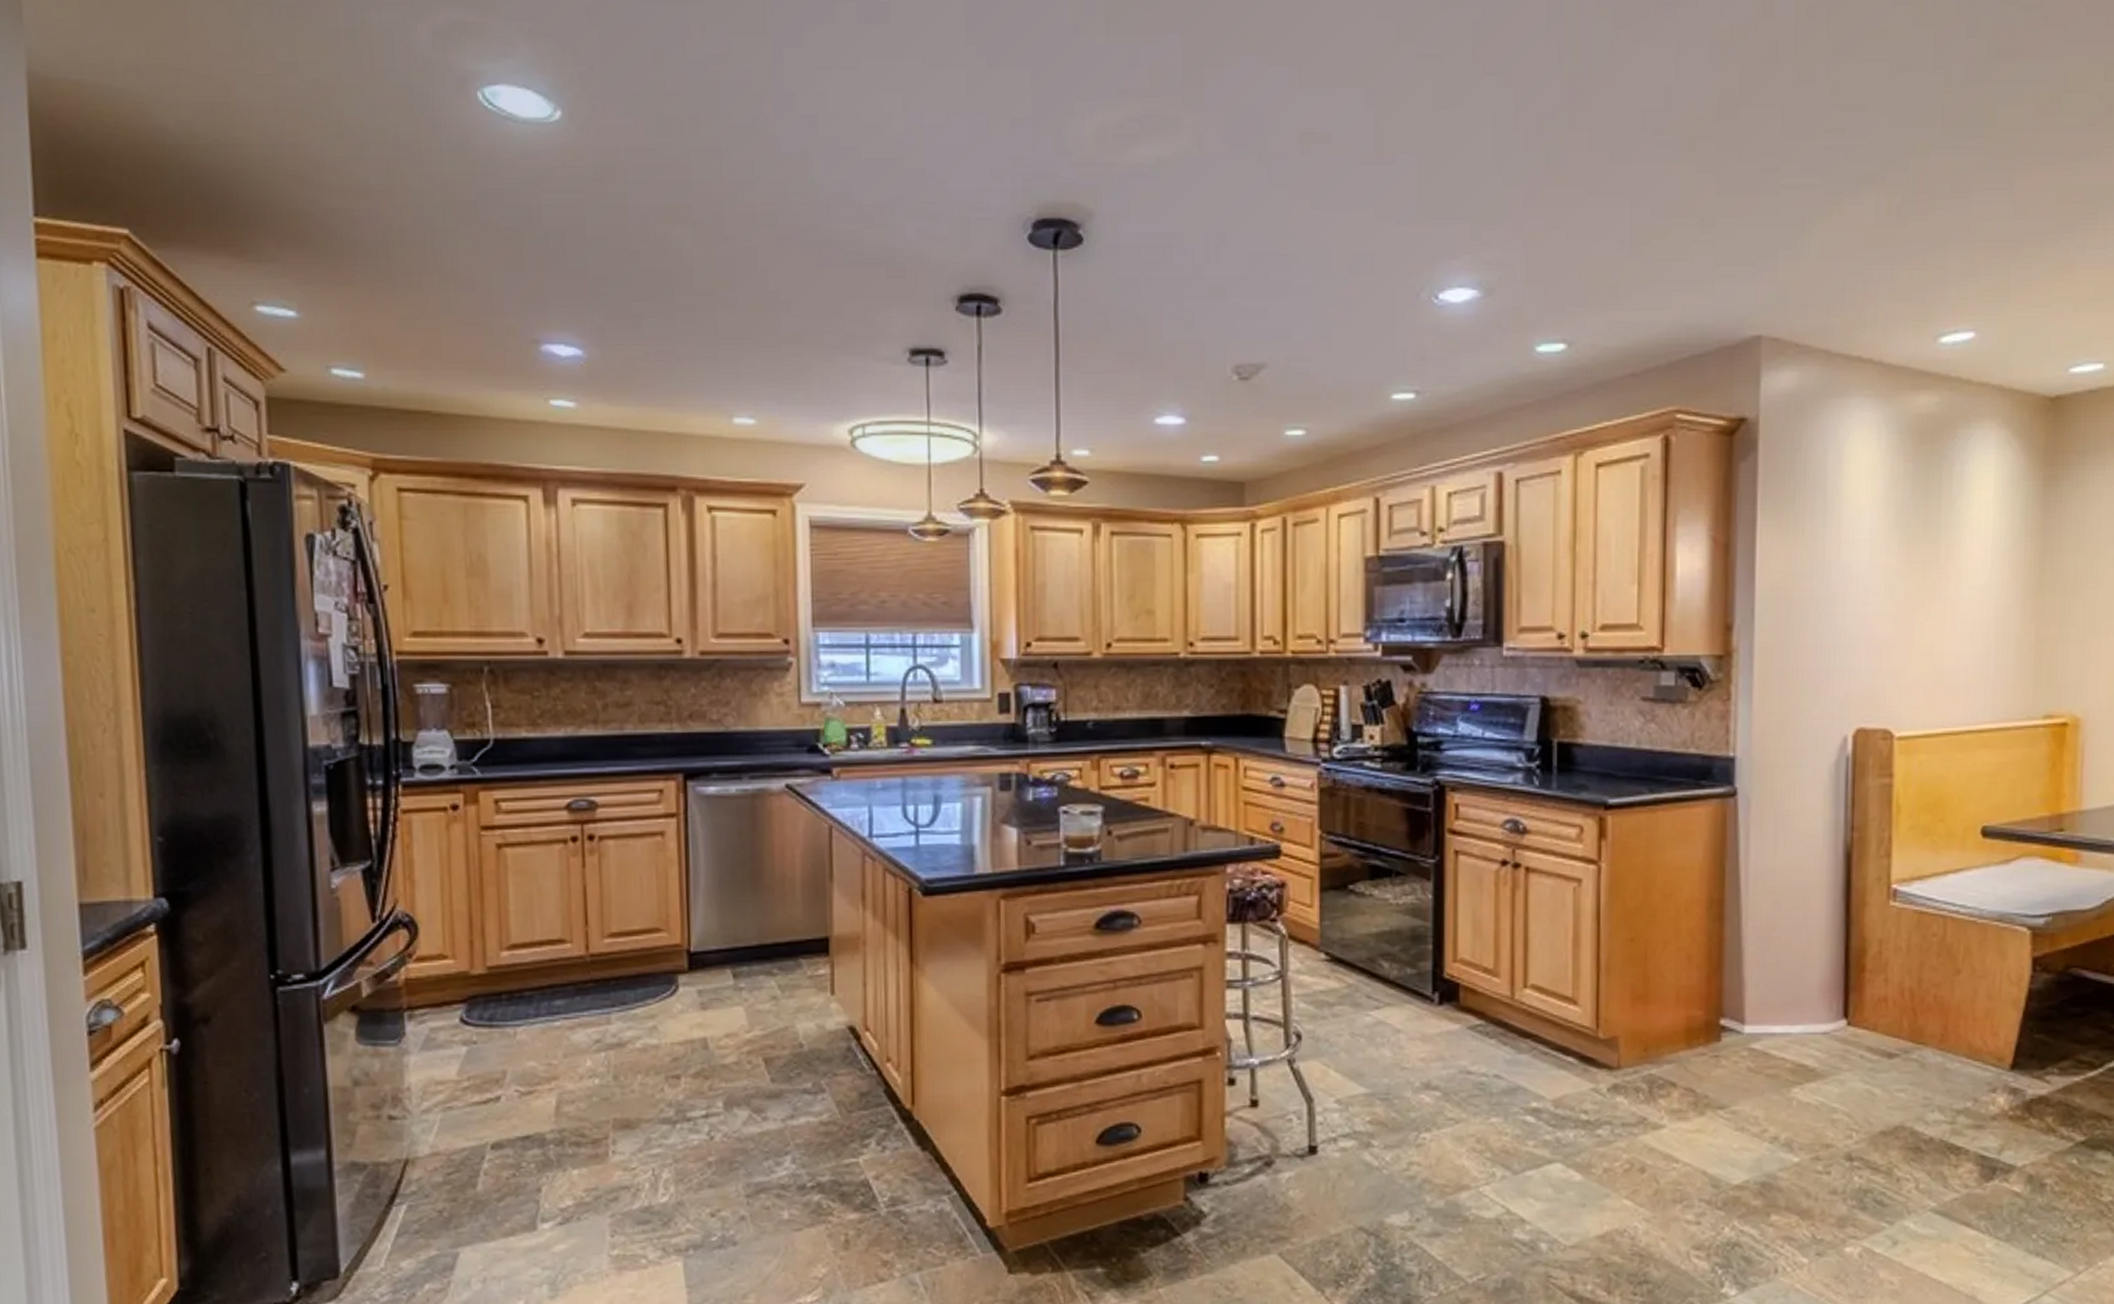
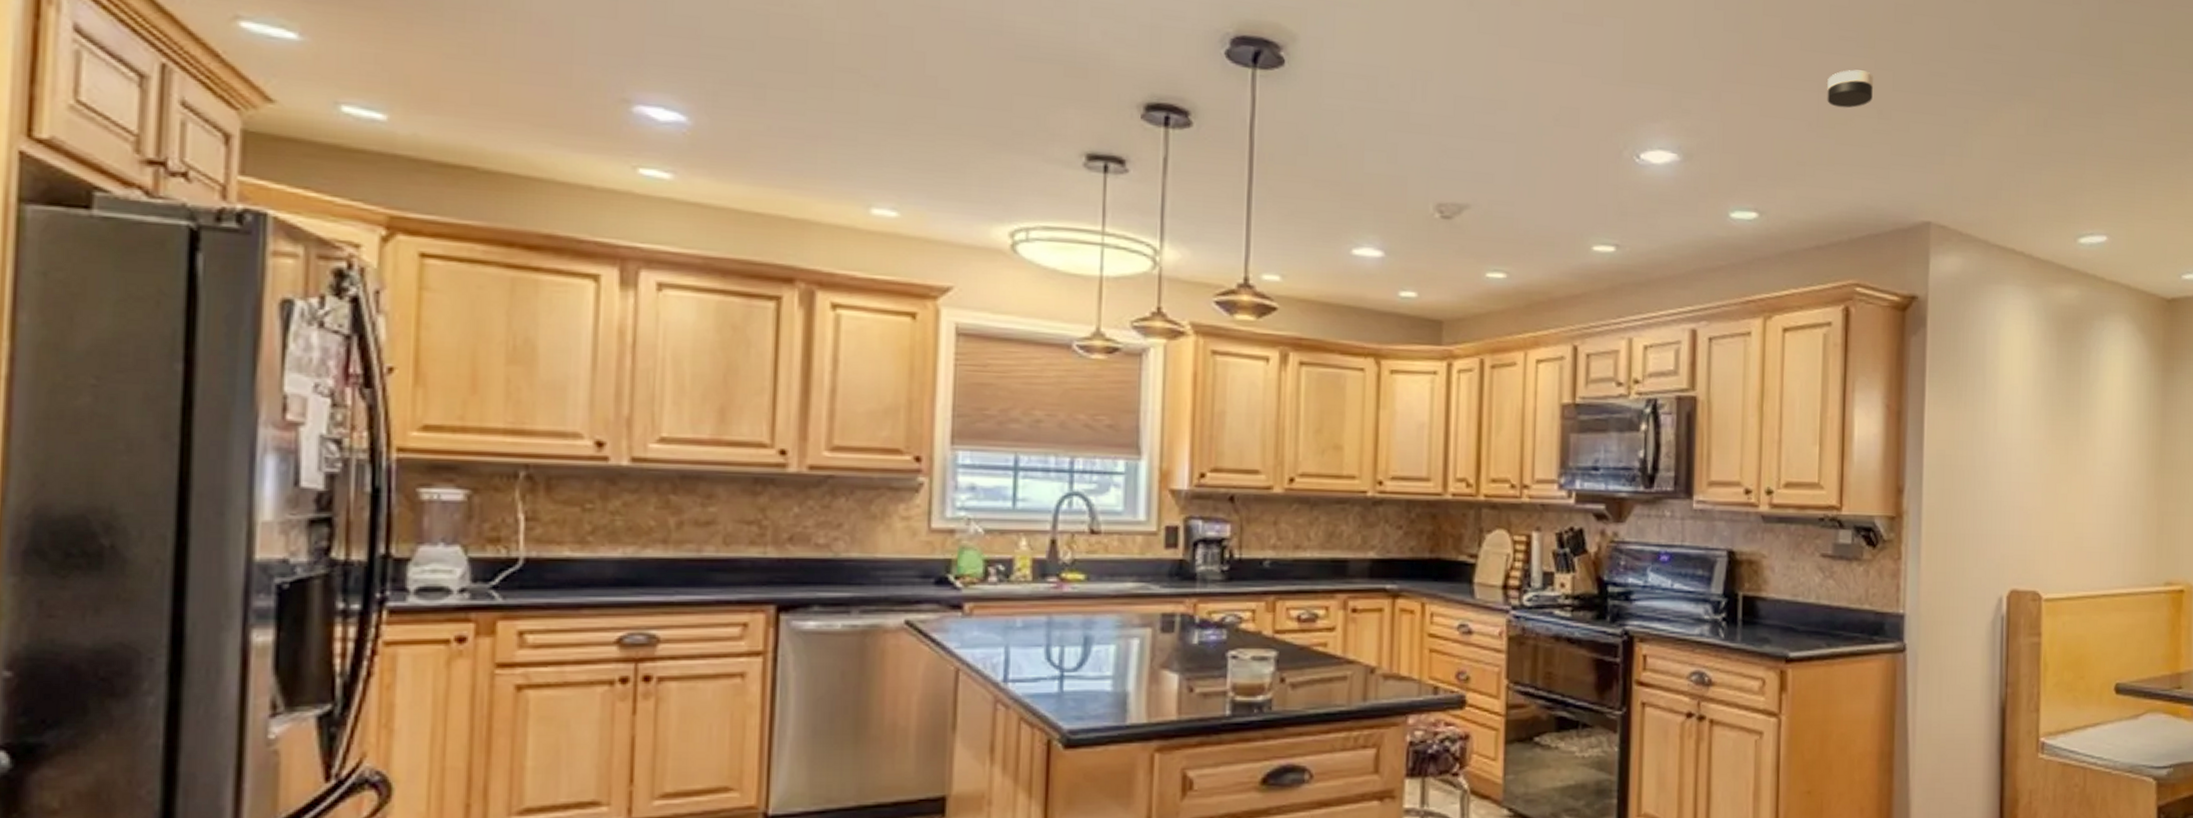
smoke detector: none [1641,176,1693,221] -> present [1827,69,1873,108]

